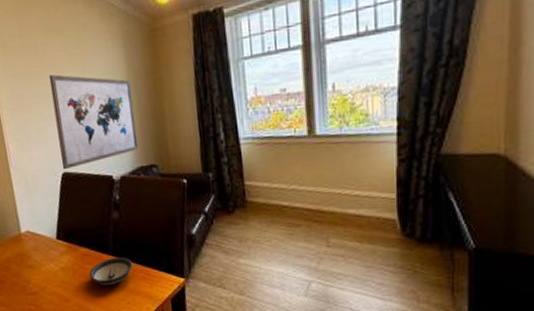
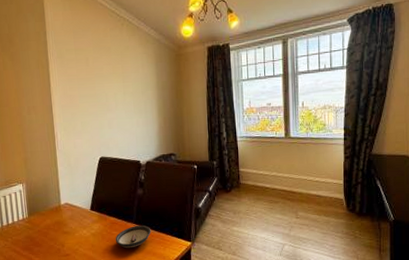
wall art: present [48,74,139,170] -> none [95,81,162,155]

